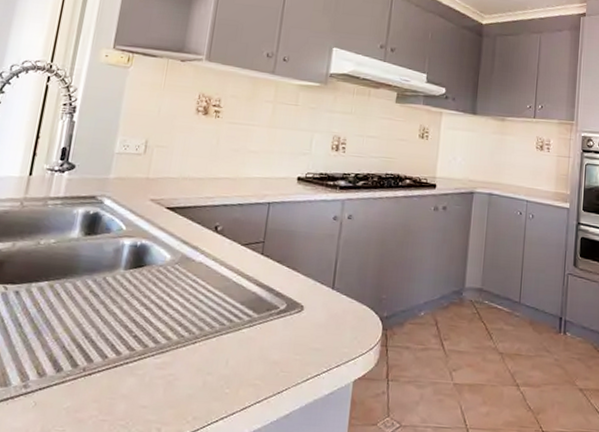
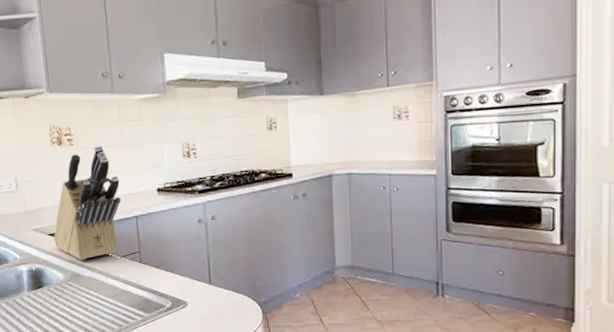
knife block: none [171,122,260,242] -> present [54,145,121,260]

